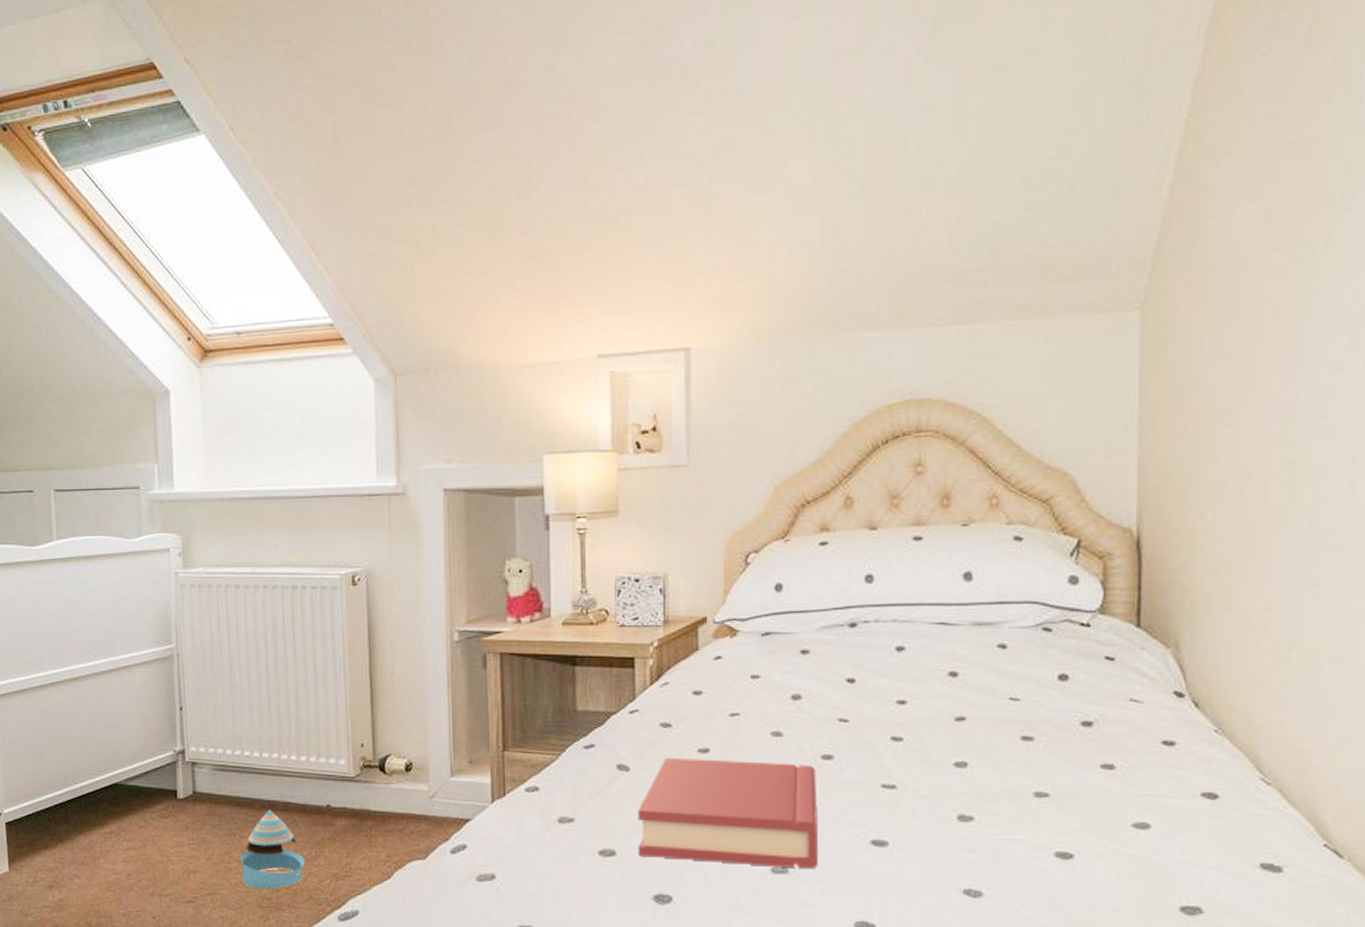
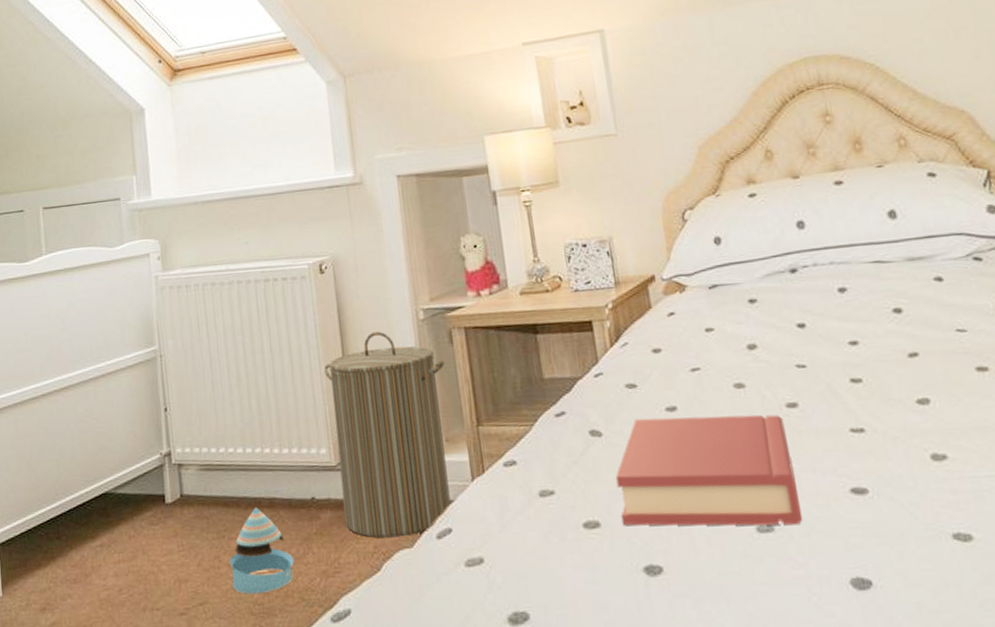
laundry hamper: none [348,649,475,849] -> present [323,331,451,538]

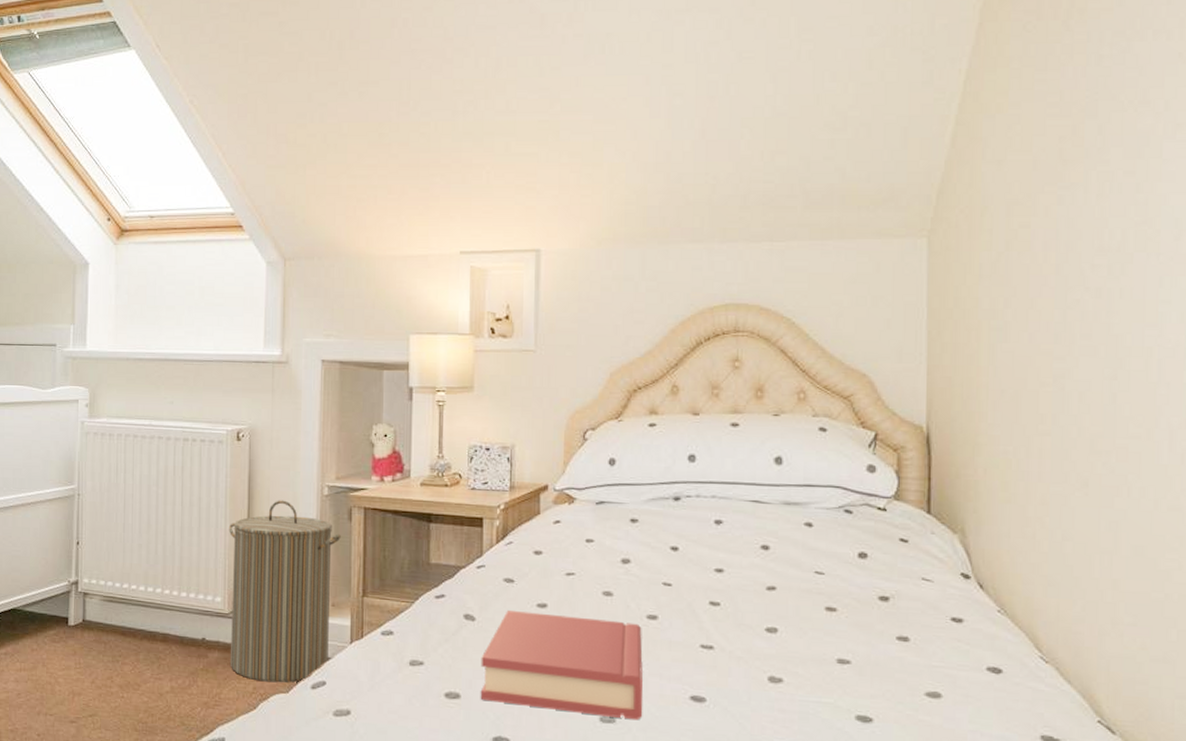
stacking toy: present [229,508,294,594] -> none [121,640,179,714]

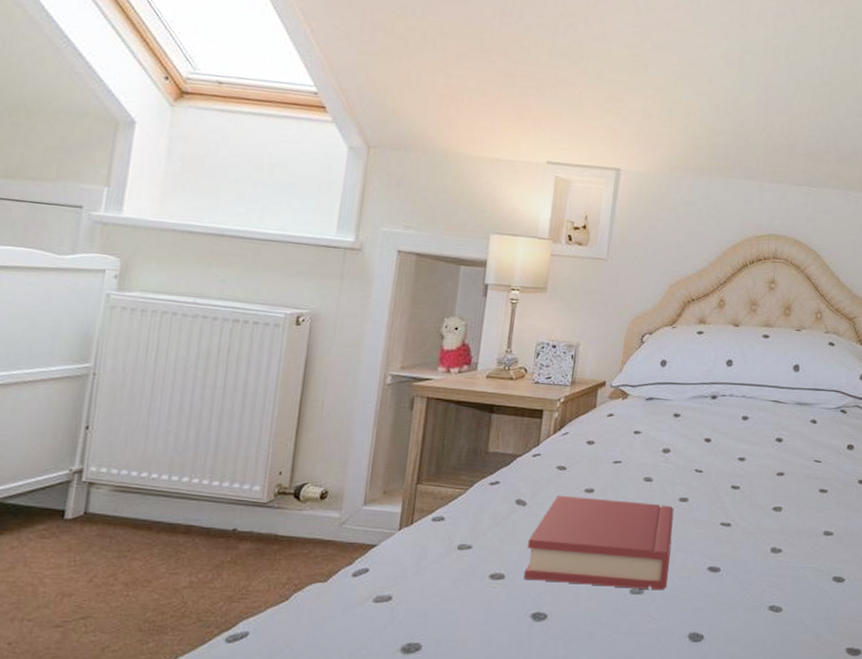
laundry hamper: present [228,500,341,683] -> none [263,387,400,572]

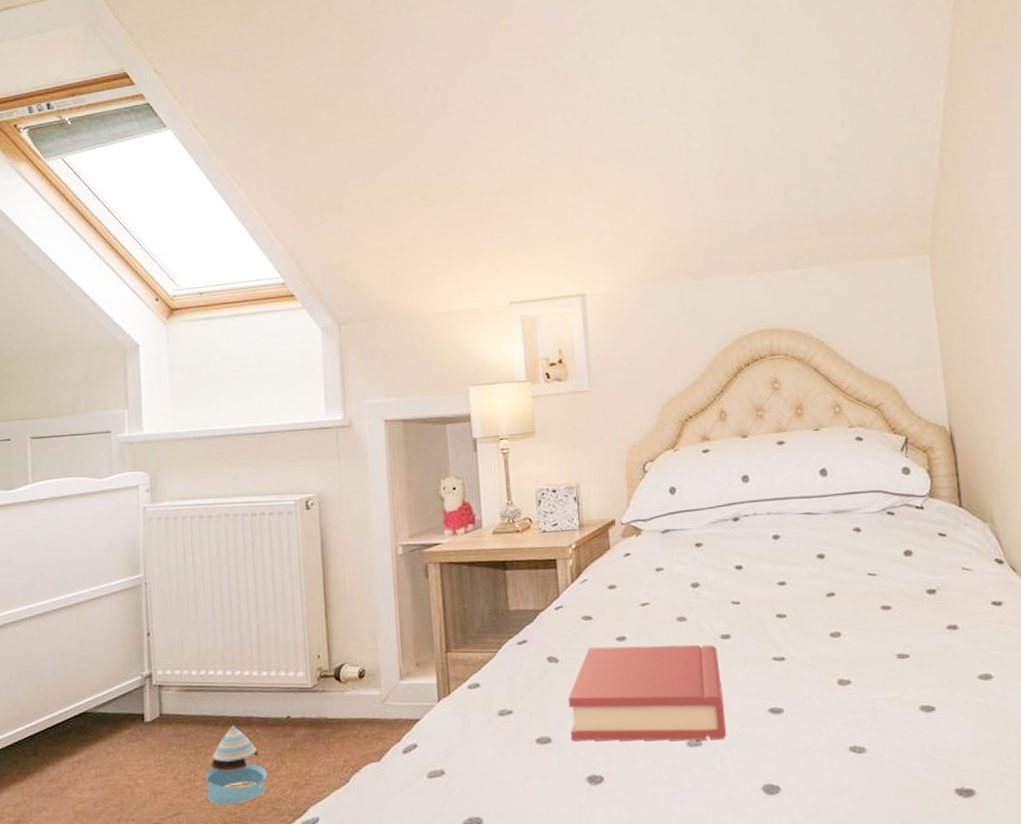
stacking toy: none [124,533,199,613] -> present [205,726,267,805]

